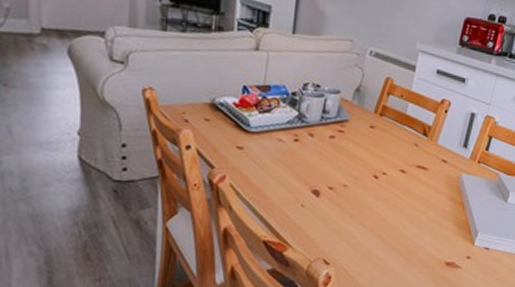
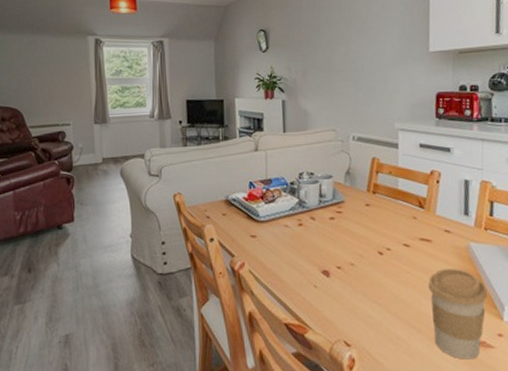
coffee cup: none [411,196,467,278] -> present [428,269,488,360]

